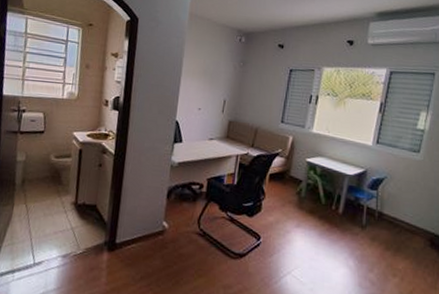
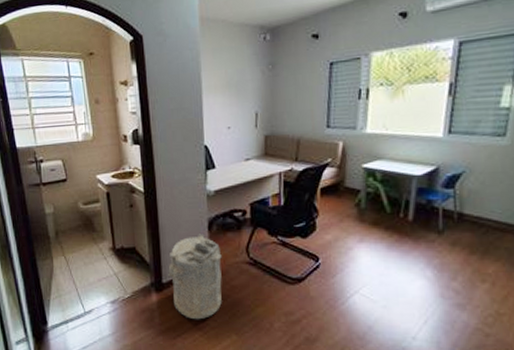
laundry hamper: none [122,200,175,284] -> present [168,234,222,320]

